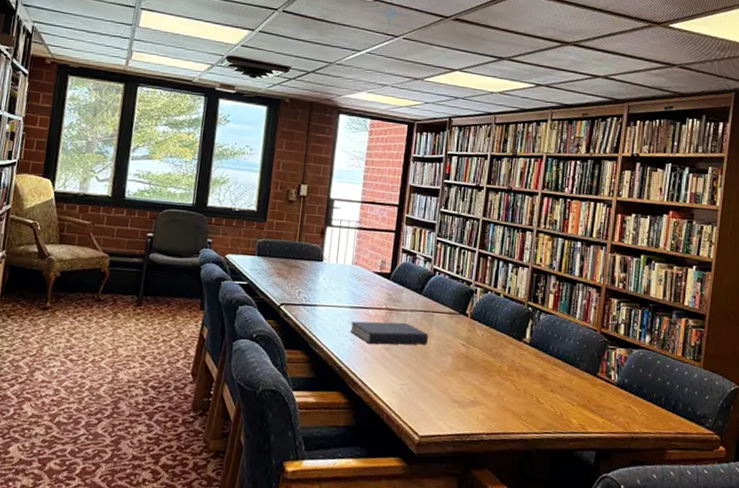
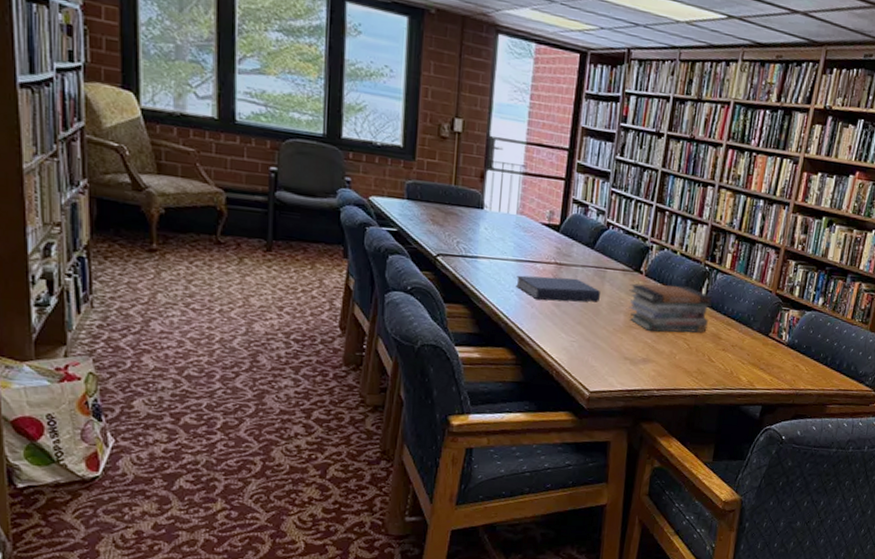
book stack: none [456,325,537,374] -> present [629,283,712,333]

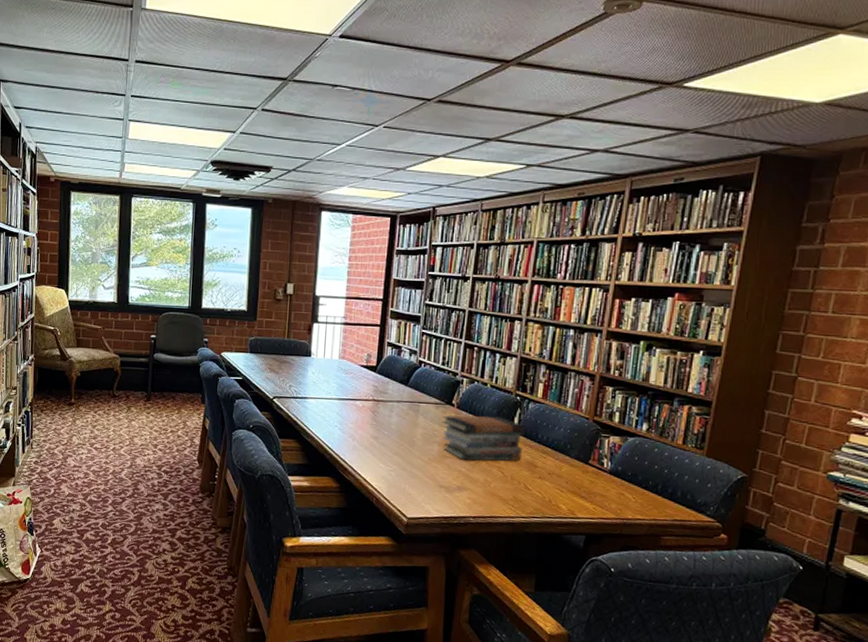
book: present [516,275,600,303] -> none [339,412,415,434]

